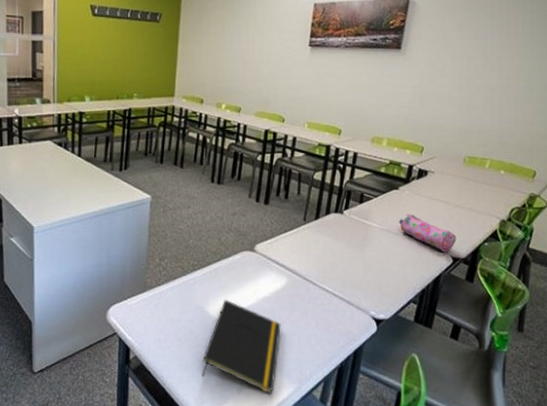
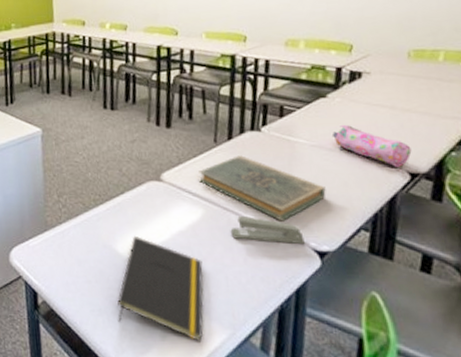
book: none [286,233,388,292] -> present [198,155,326,221]
stapler: none [307,286,366,313] -> present [230,215,305,245]

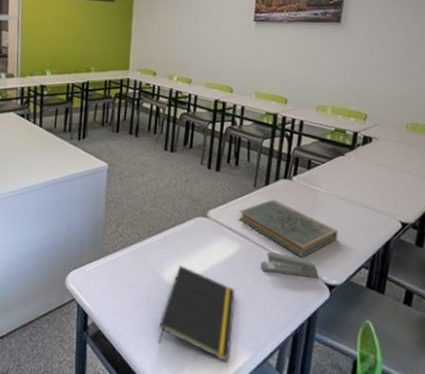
pencil case: present [331,124,412,167] -> none [346,179,404,217]

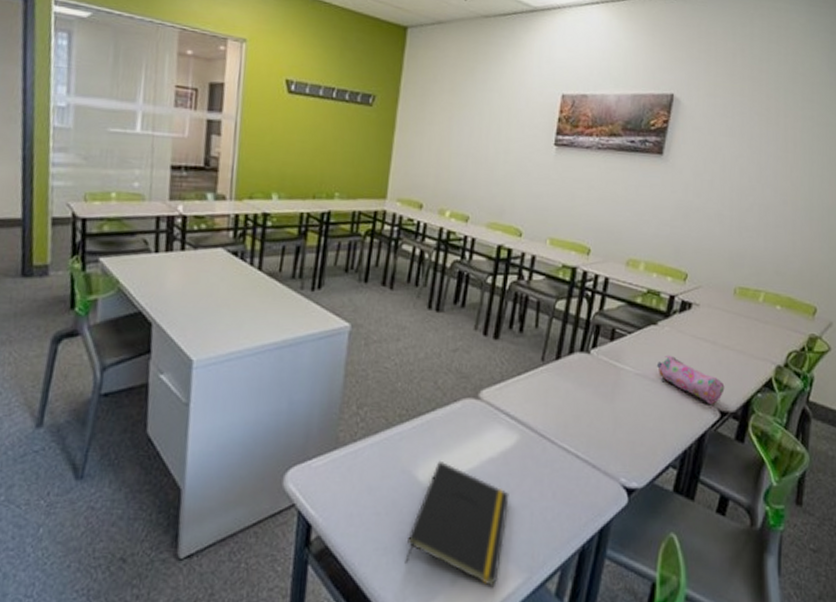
book: present [238,199,338,258] -> none [518,377,643,454]
stapler: present [260,251,318,279] -> none [543,444,616,480]
pencil case: none [346,179,404,217] -> present [656,354,725,404]

